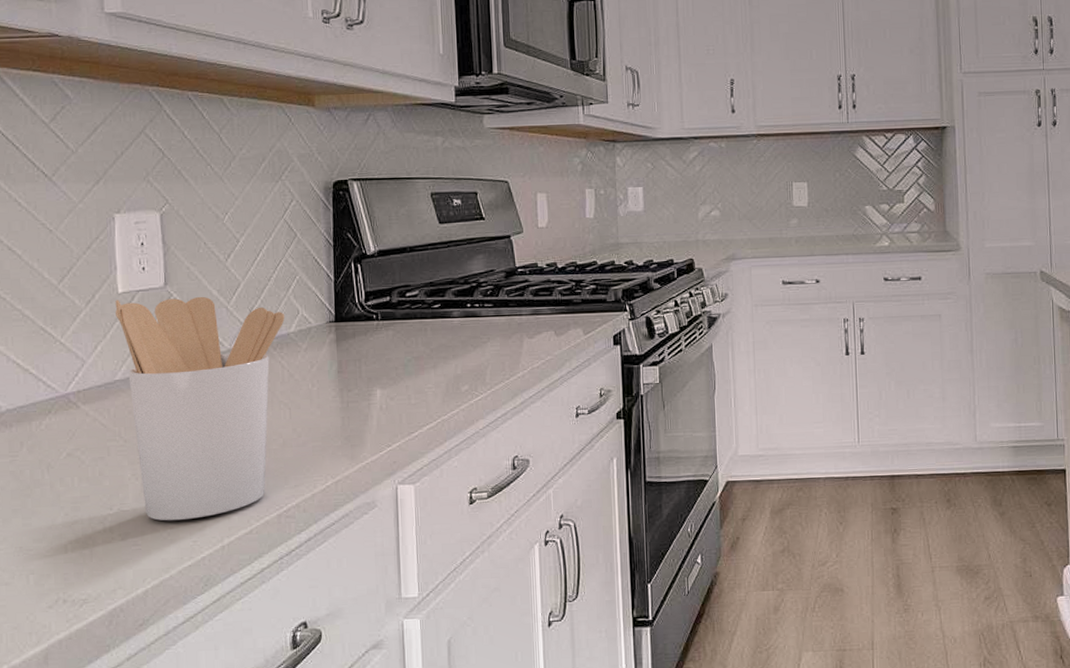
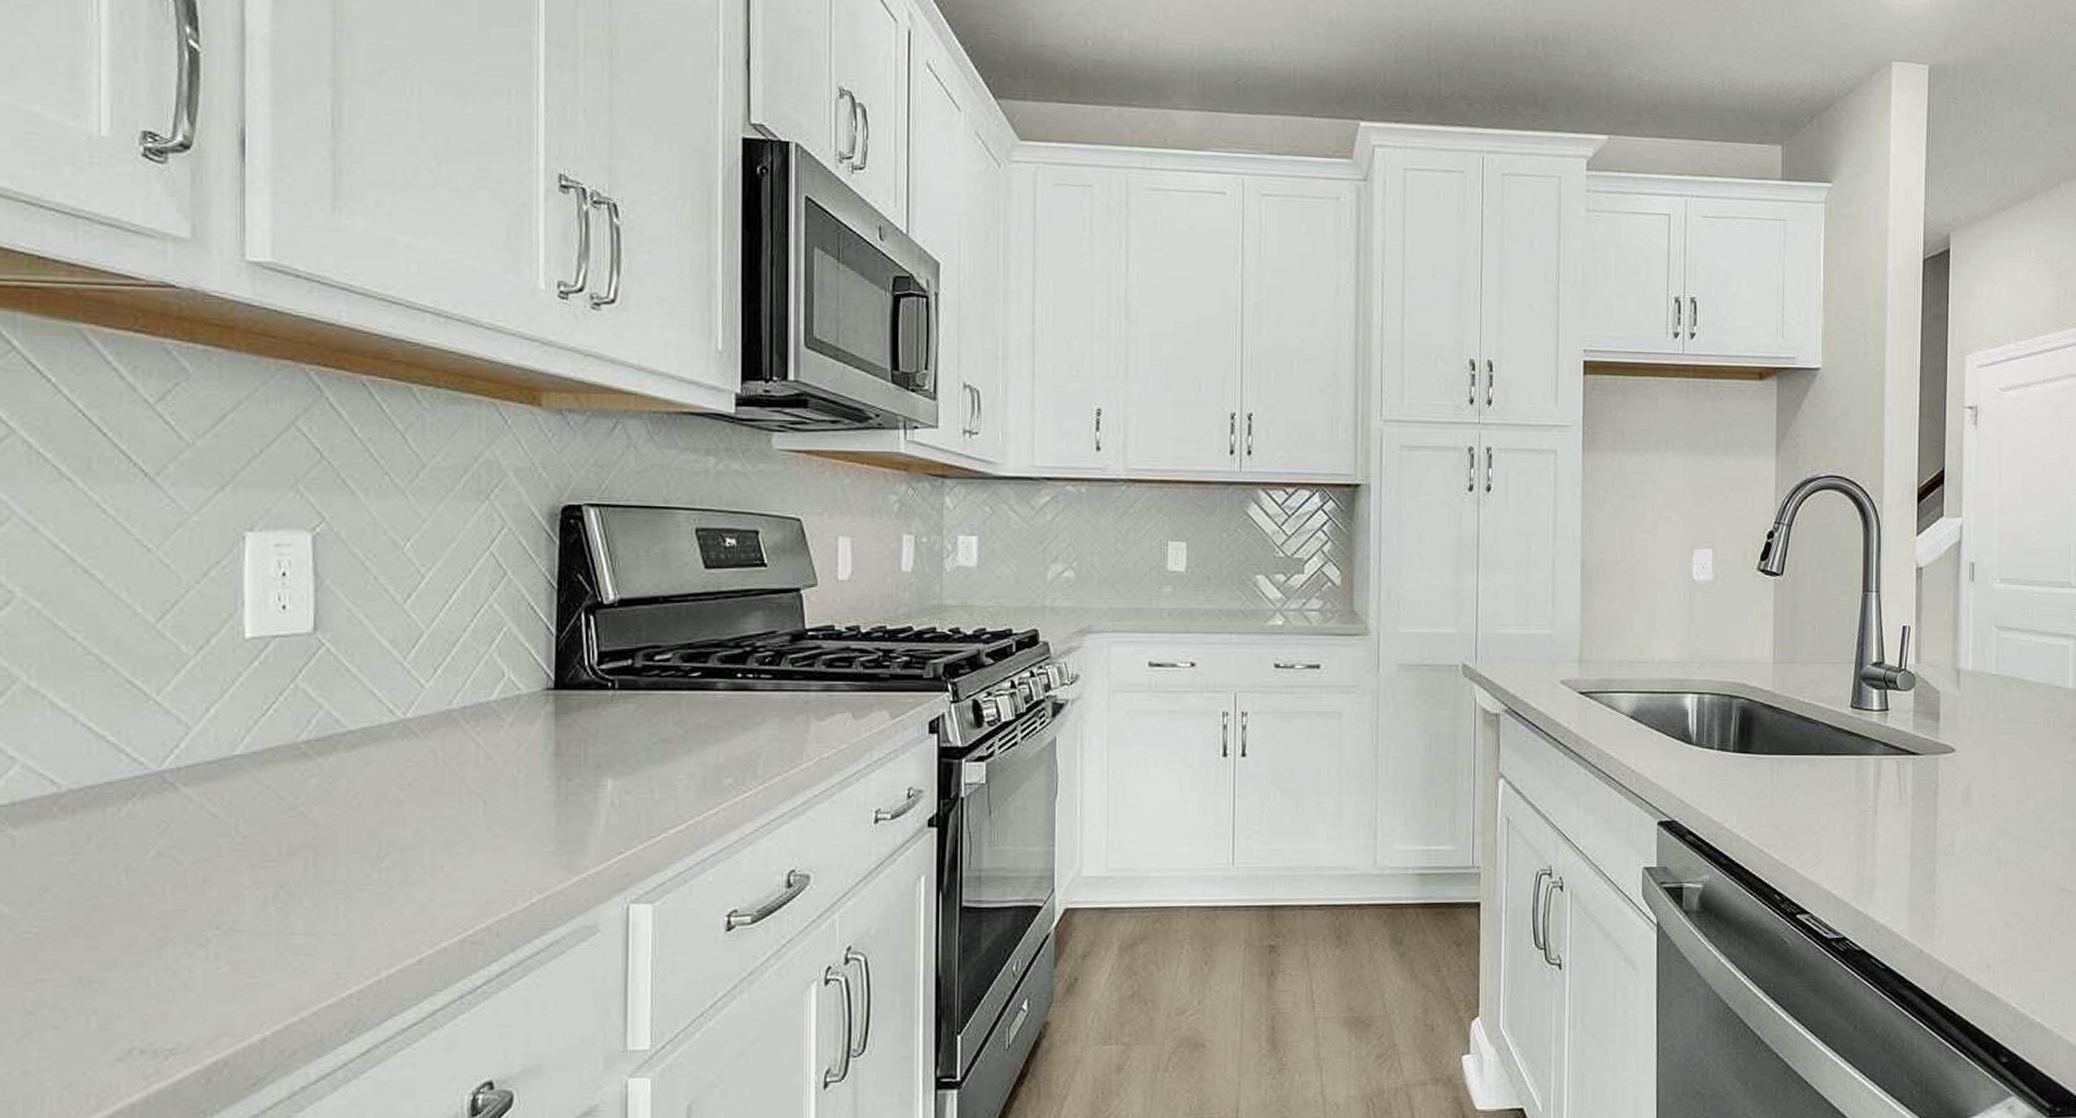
utensil holder: present [115,296,285,521] -> none [240,647,483,946]

